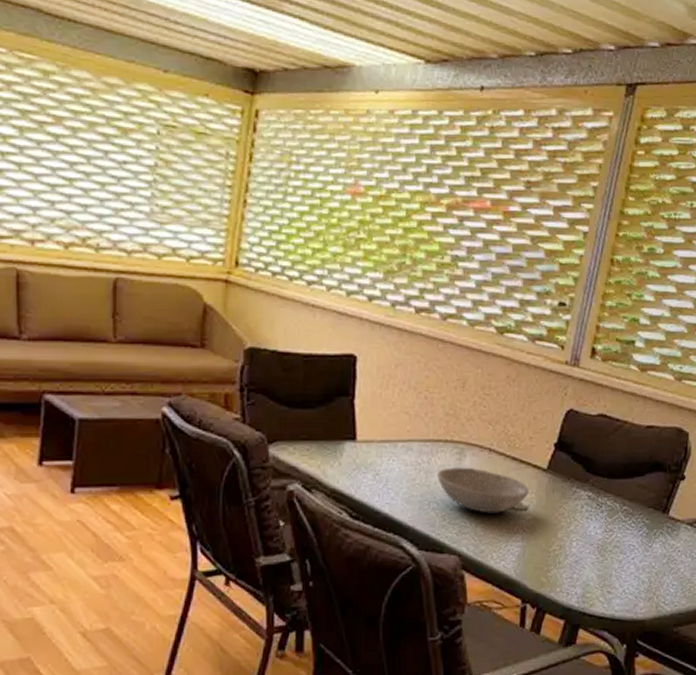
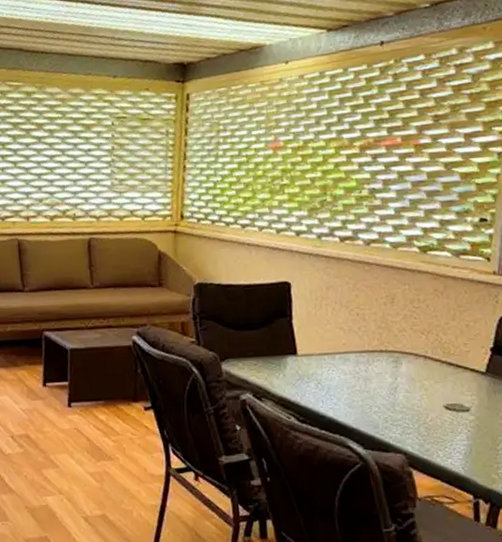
bowl: present [437,467,529,513] -> none [375,373,469,415]

